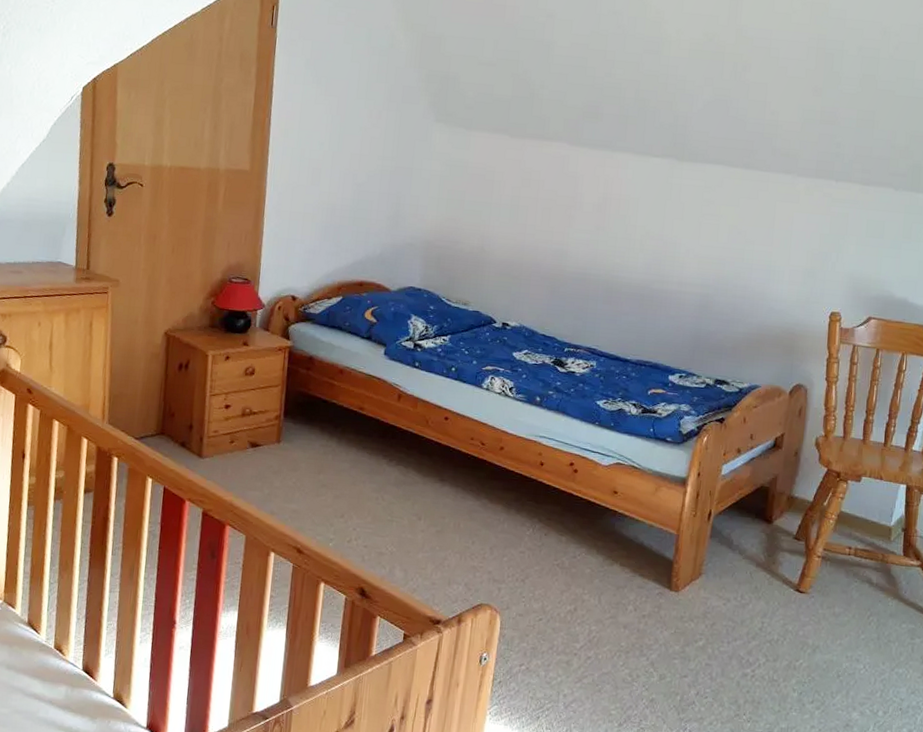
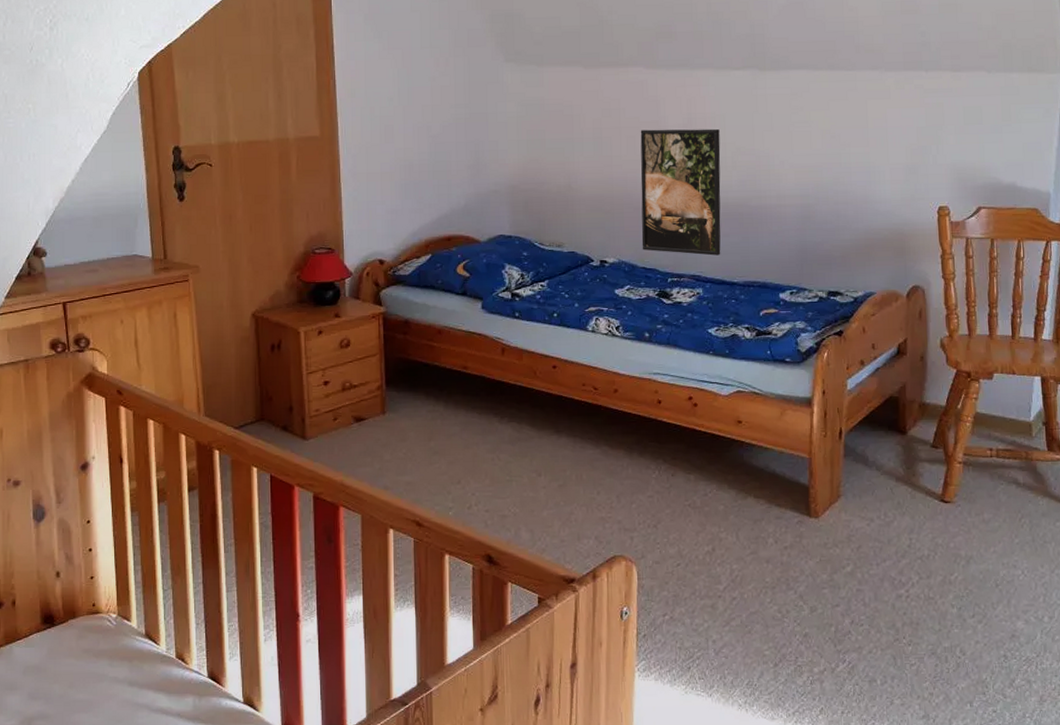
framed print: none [544,203,632,332] -> present [640,128,721,256]

